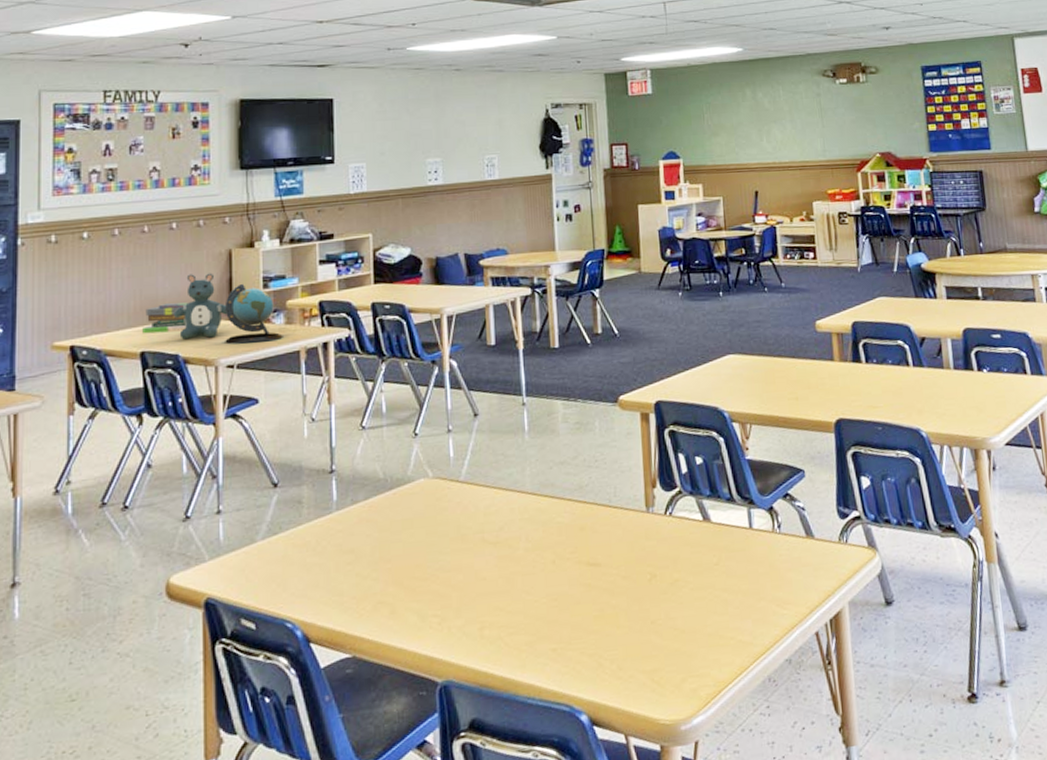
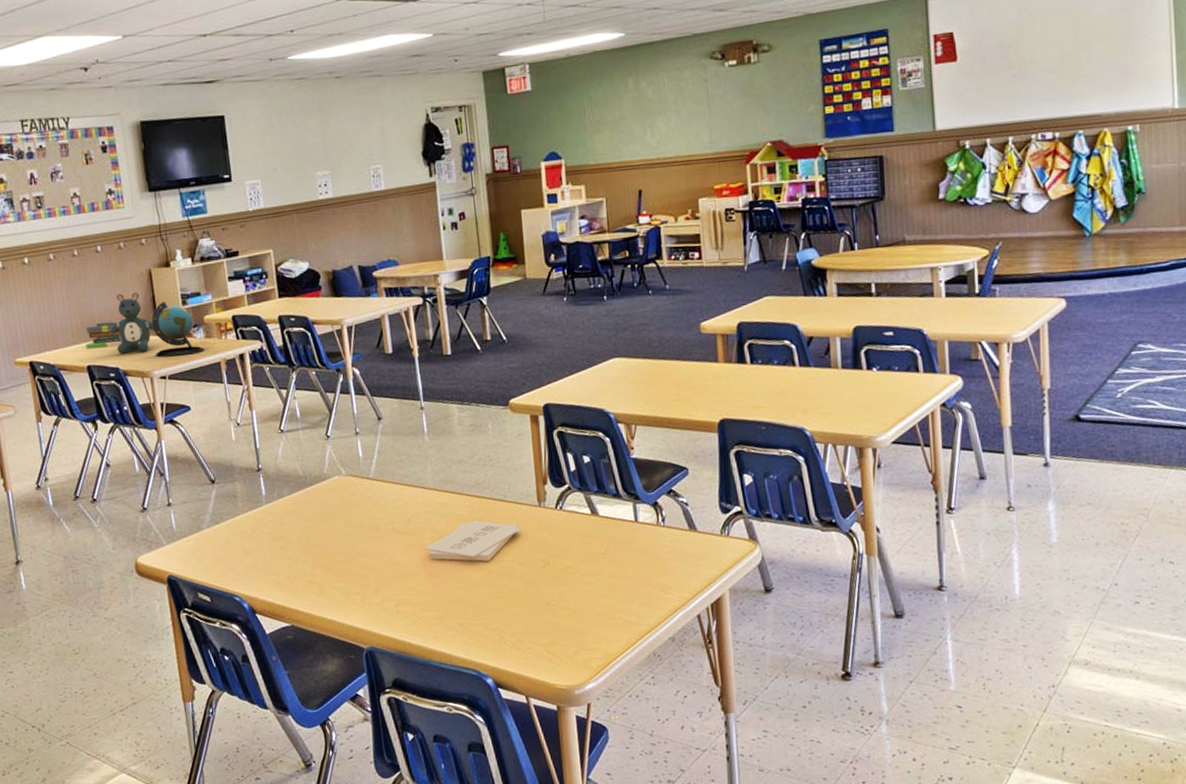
paper: none [516,528,627,576] -> present [424,520,522,562]

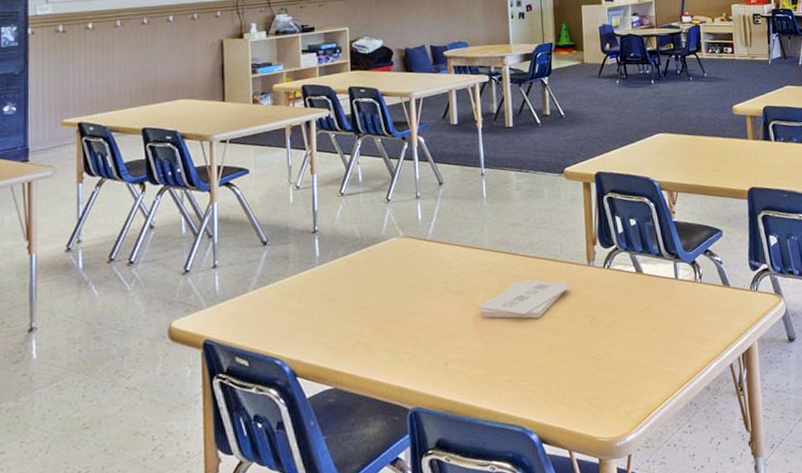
books: present [85,320,122,350] -> none [144,85,185,113]
stuffed animal: present [109,292,155,354] -> none [171,60,220,118]
globe: present [152,301,205,357] -> none [218,69,270,122]

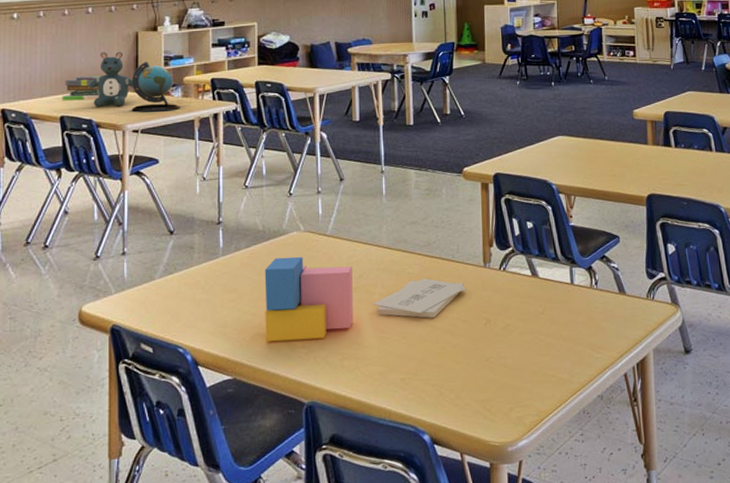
books: none [144,85,185,113] -> present [62,76,101,101]
stuffed animal: none [171,60,220,118] -> present [88,51,134,107]
globe: none [218,69,270,122] -> present [131,61,180,112]
toy blocks: none [363,262,457,350] -> present [264,256,354,342]

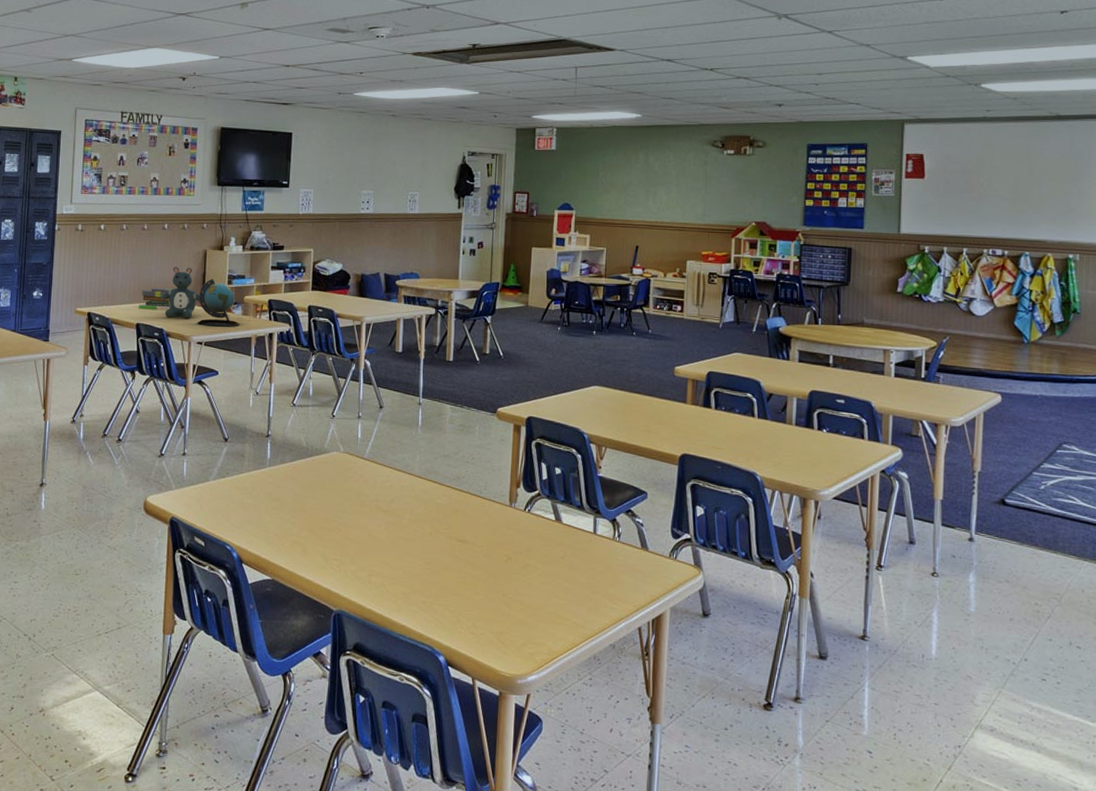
toy blocks: present [264,256,354,342] -> none [302,474,385,554]
paper: present [373,278,467,318] -> none [401,510,491,548]

